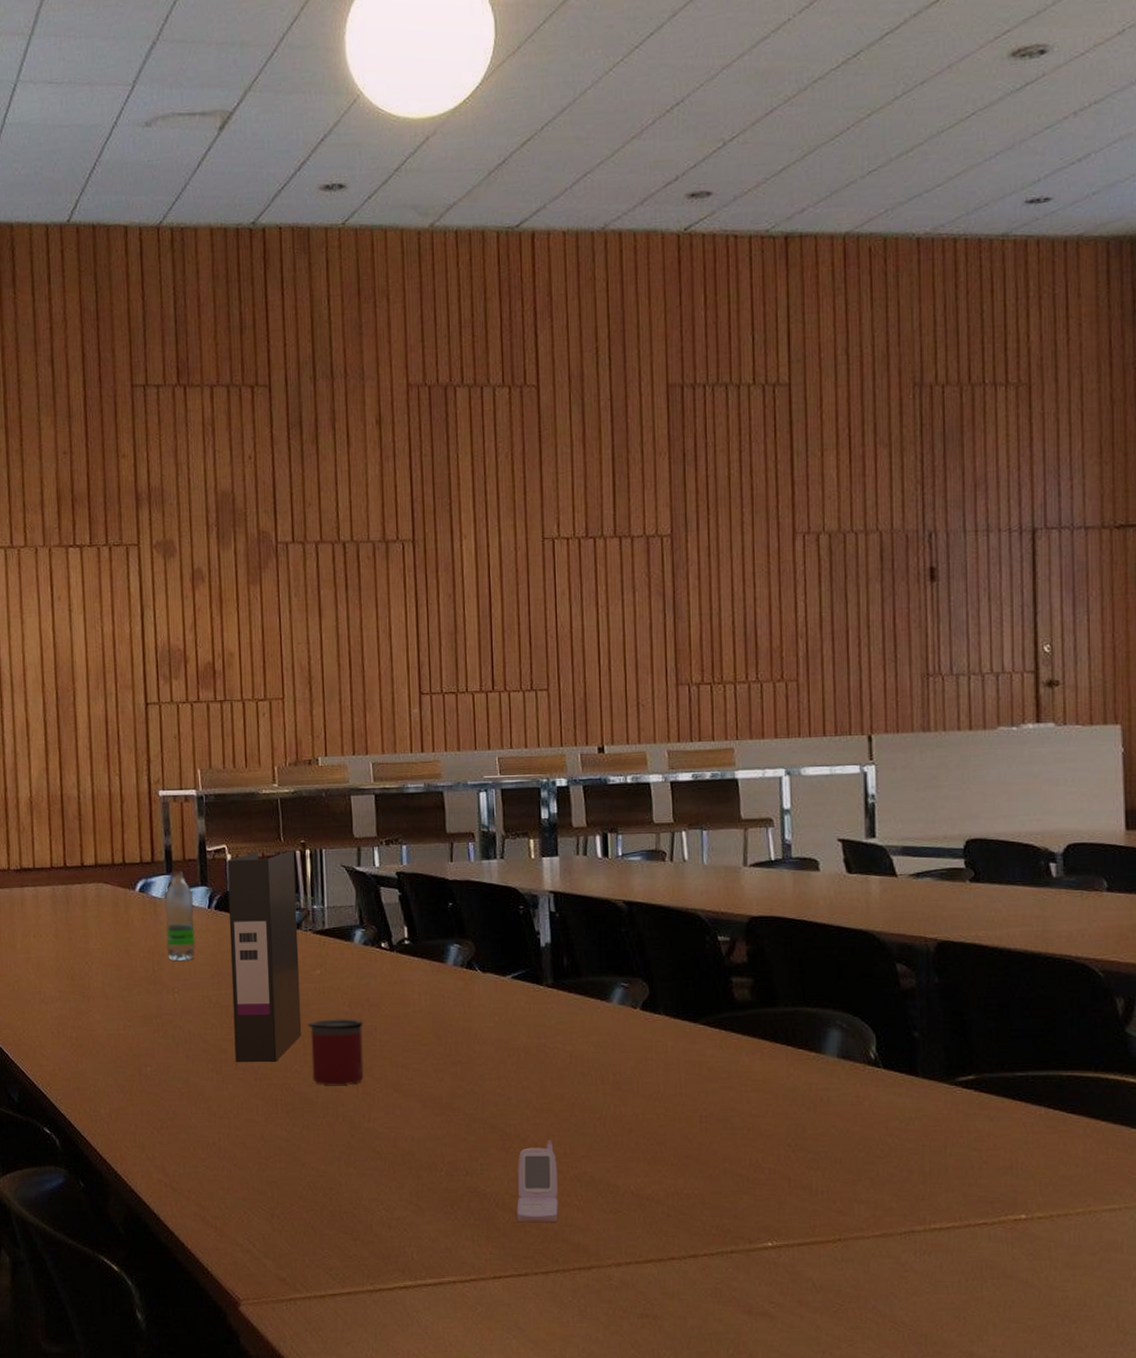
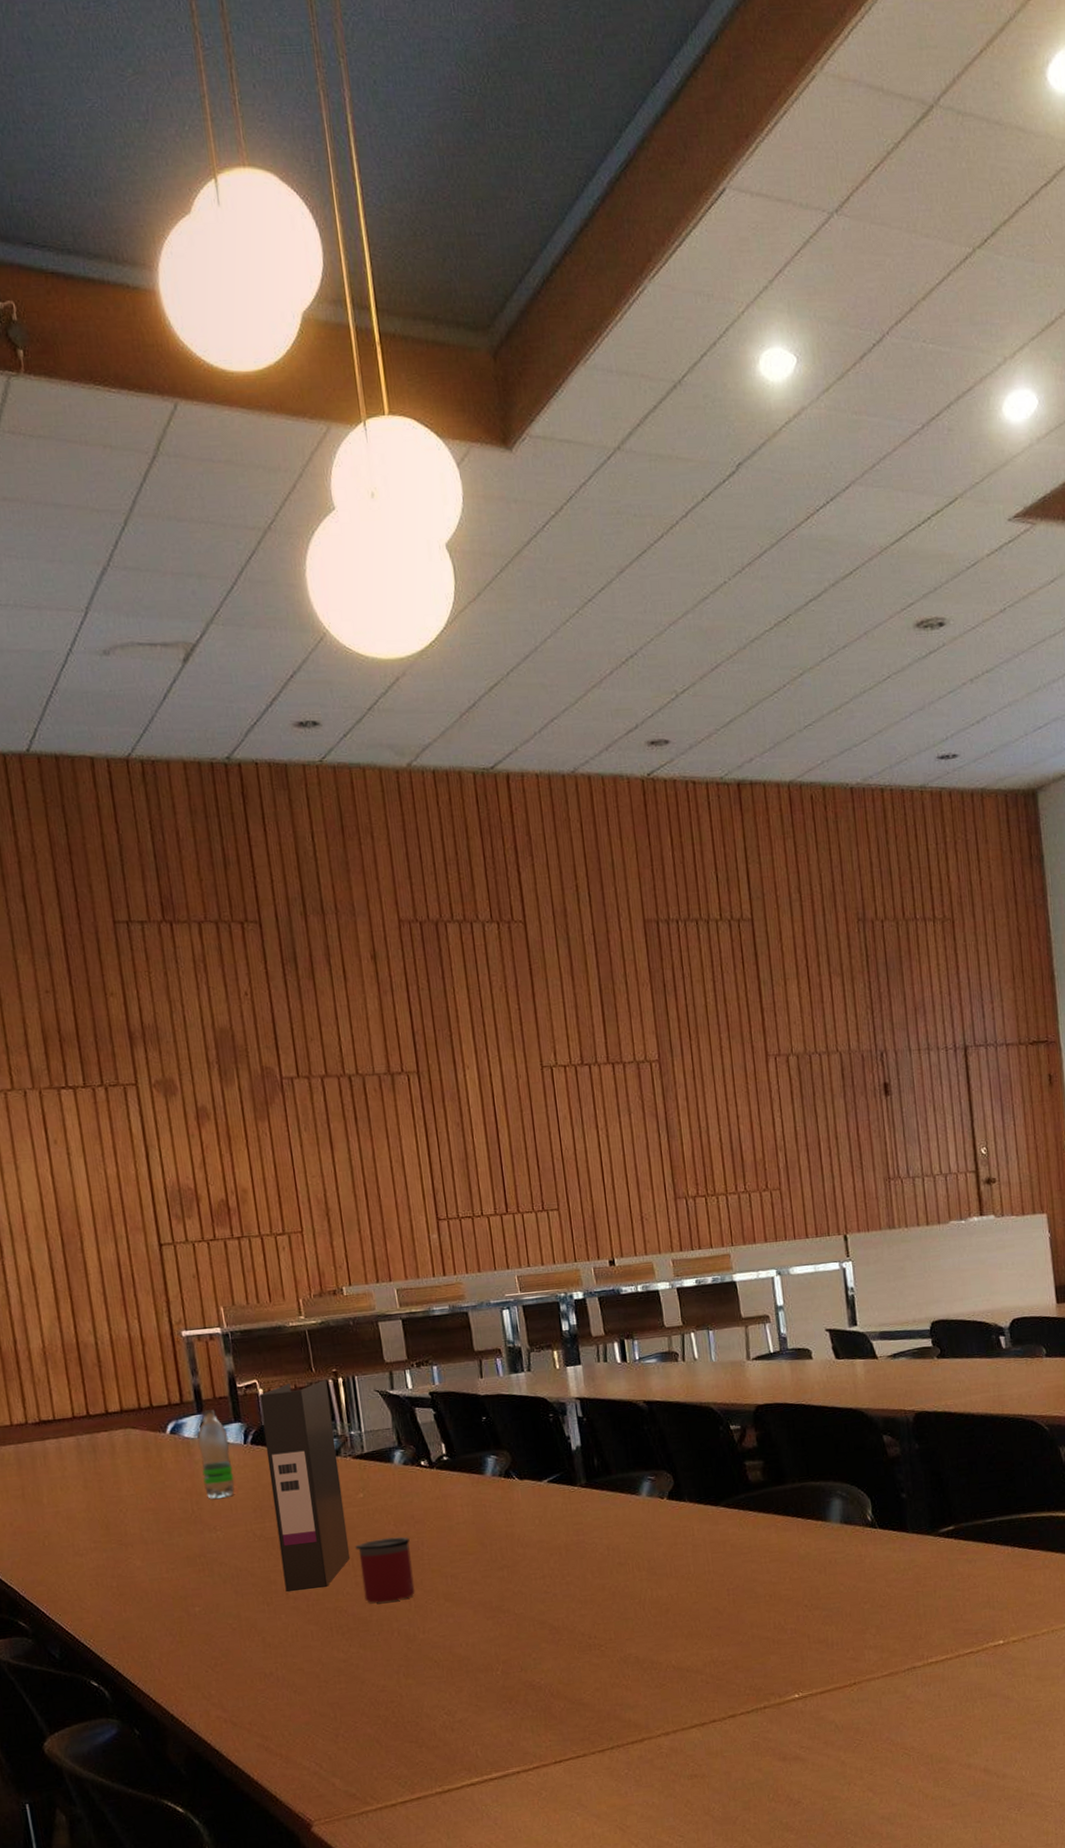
cellular telephone: present [517,1140,559,1223] -> none [568,1628,609,1708]

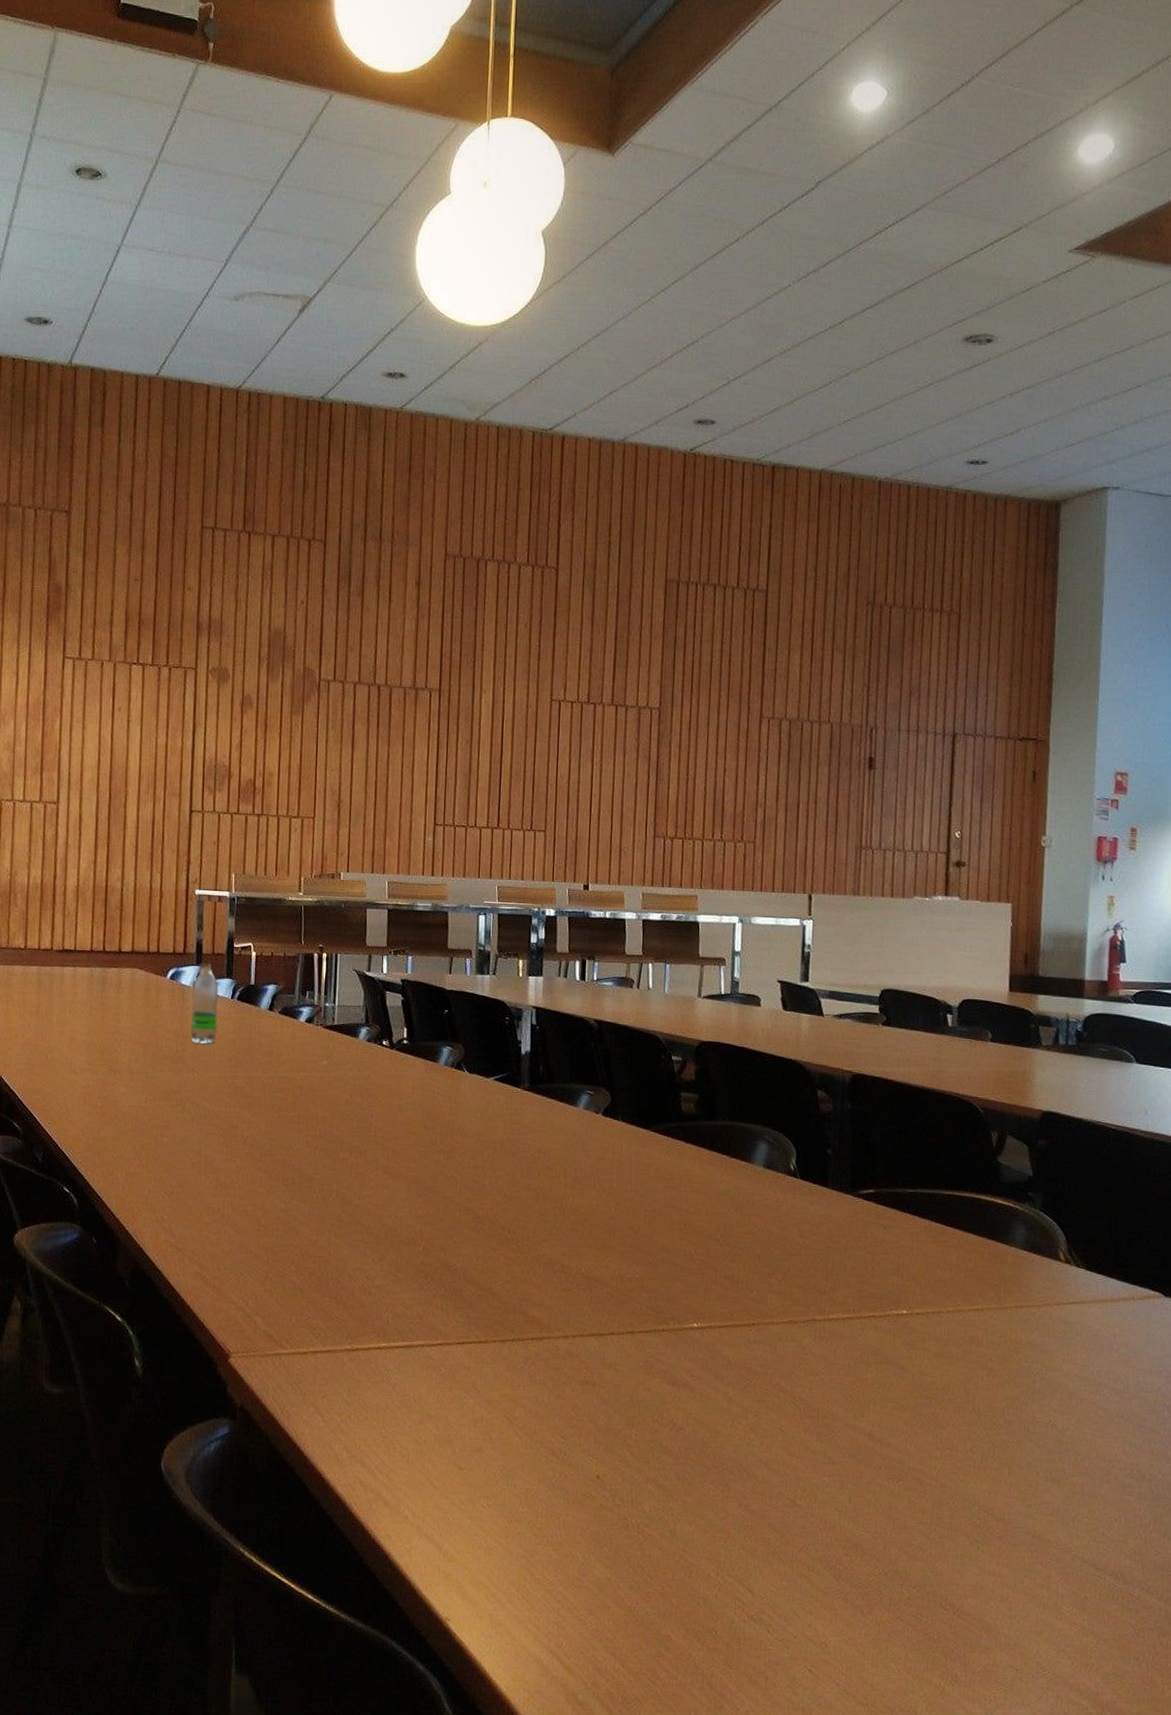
binder: present [259,1380,351,1592] -> none [244,951,313,1140]
beverage cup: present [355,1536,415,1603] -> none [312,1104,361,1164]

